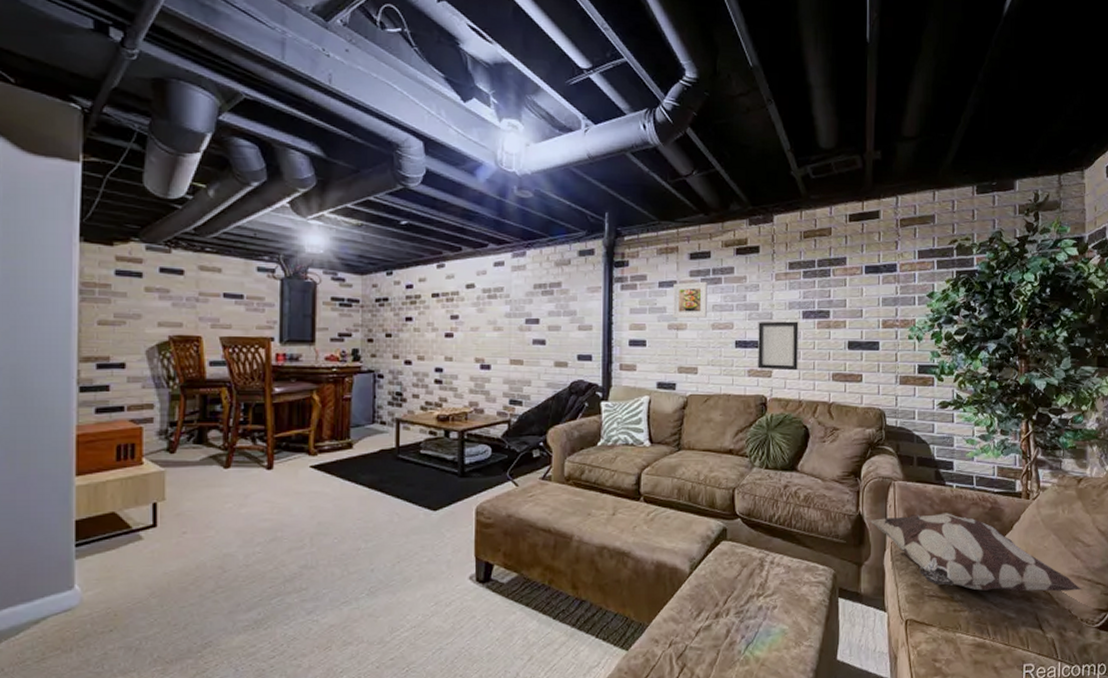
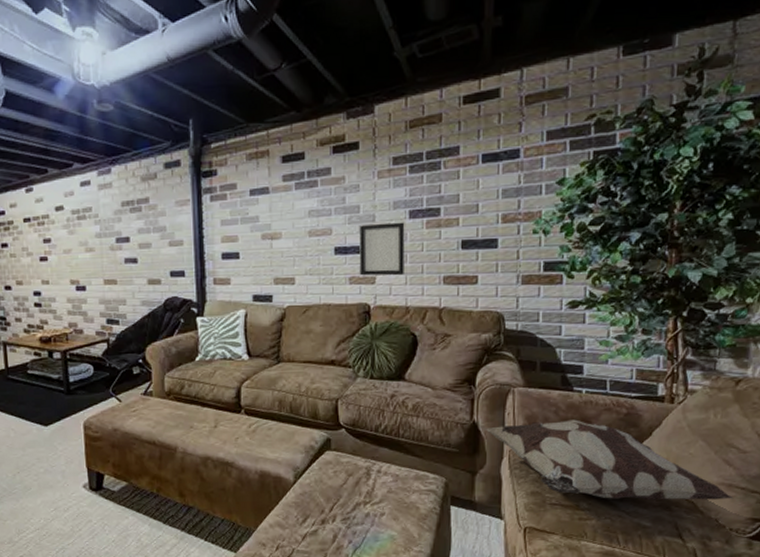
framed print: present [673,281,707,319] -> none [266,185,303,228]

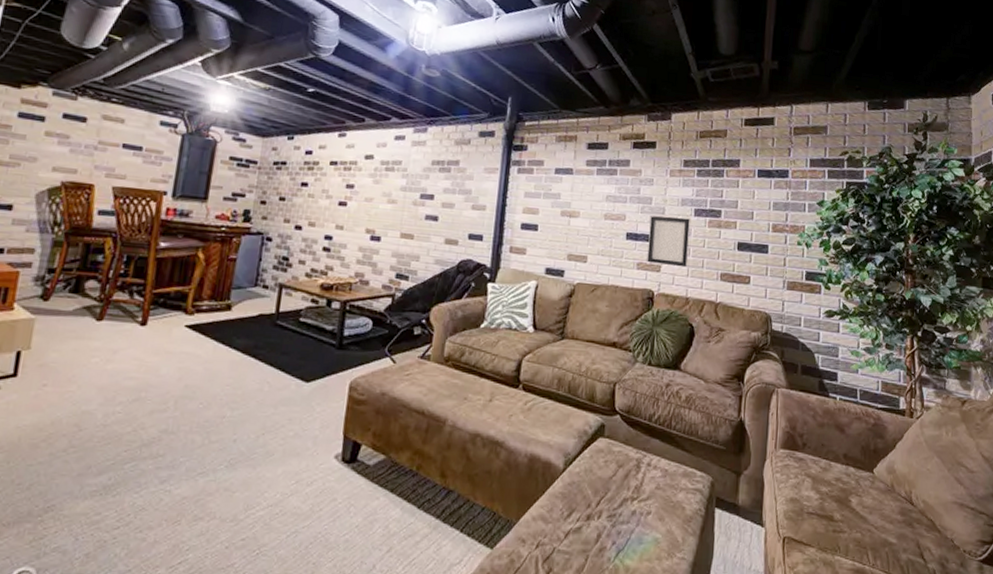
decorative pillow: present [483,419,734,500] -> none [749,425,966,519]

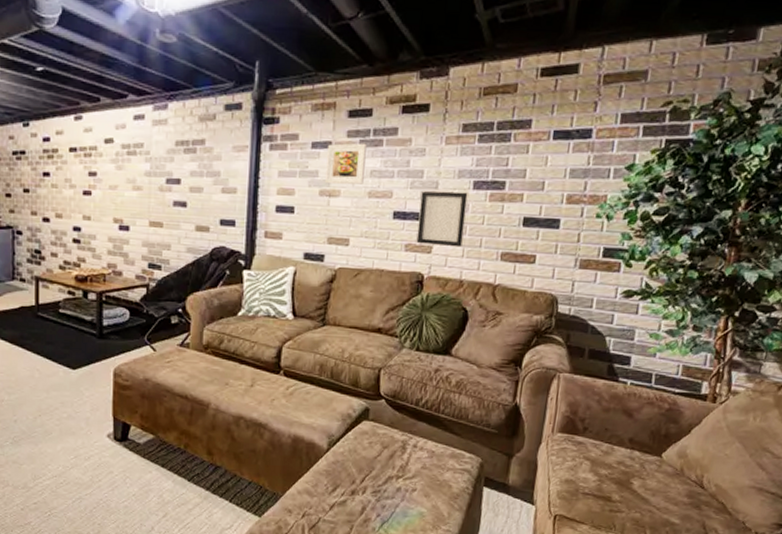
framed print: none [566,171,603,208] -> present [325,143,367,185]

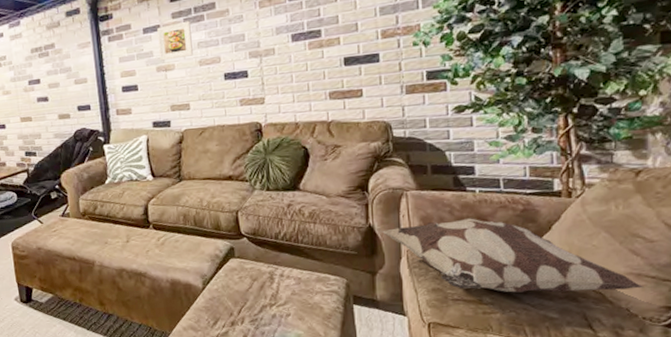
picture frame: present [416,191,468,248] -> none [246,45,291,98]
decorative pillow: none [525,409,763,503] -> present [379,218,645,293]

